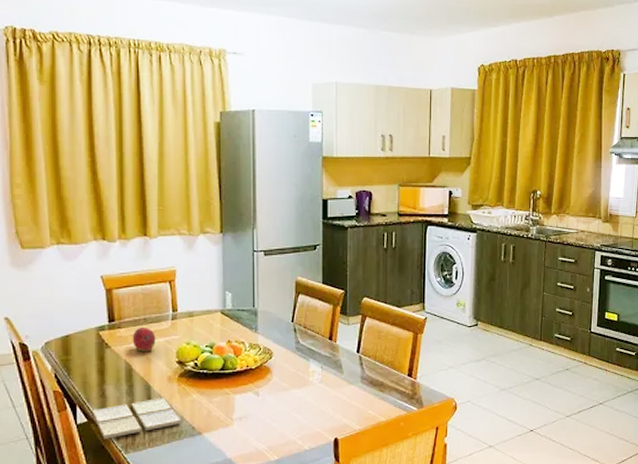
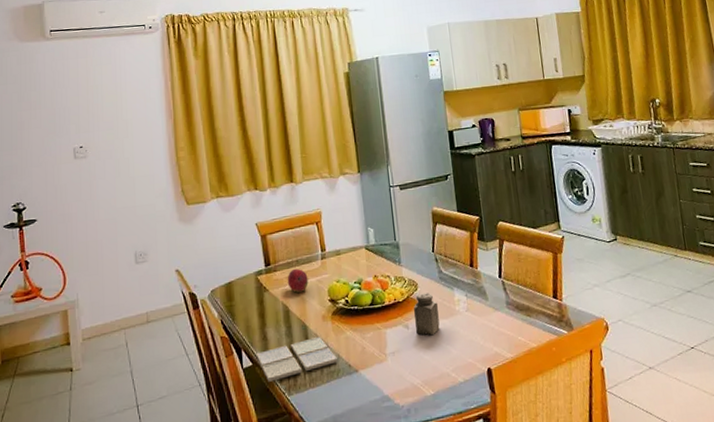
salt shaker: none [265,362,292,404] -> present [413,293,440,336]

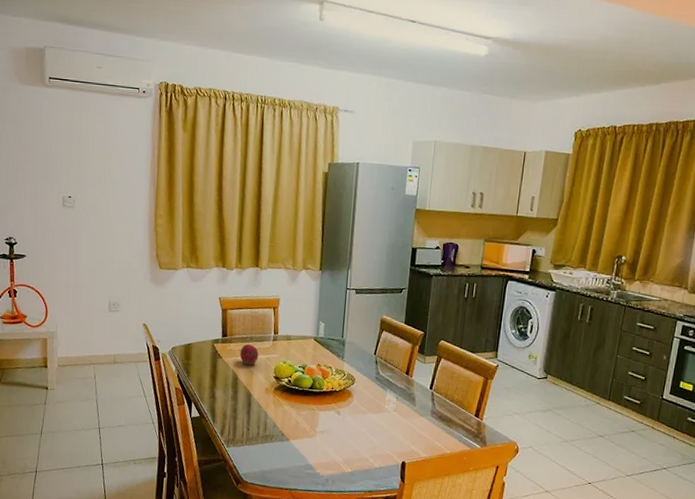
drink coaster: present [256,337,339,382] -> none [204,405,274,433]
salt shaker: present [413,293,440,336] -> none [346,388,370,425]

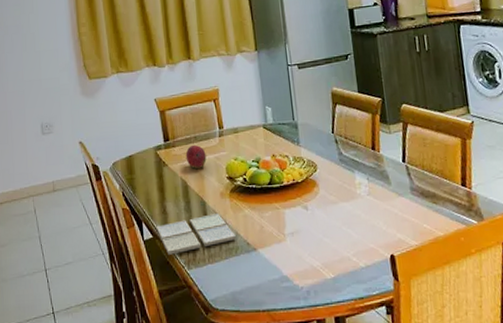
drink coaster: none [204,405,274,433] -> present [156,214,237,255]

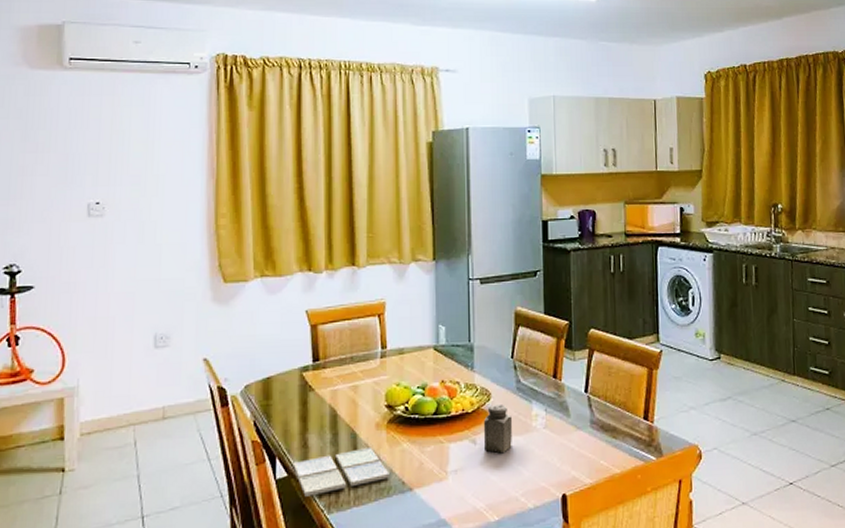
fruit: present [185,144,207,170] -> none [338,366,363,396]
salt shaker: none [312,174,340,218] -> present [483,404,513,454]

